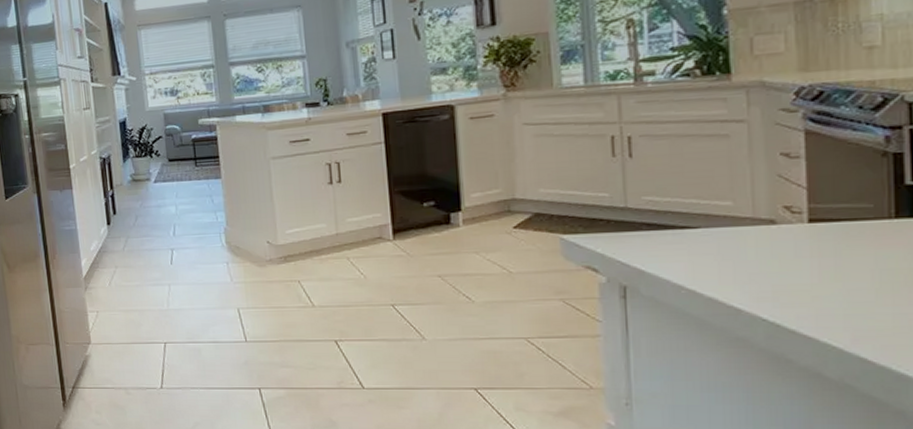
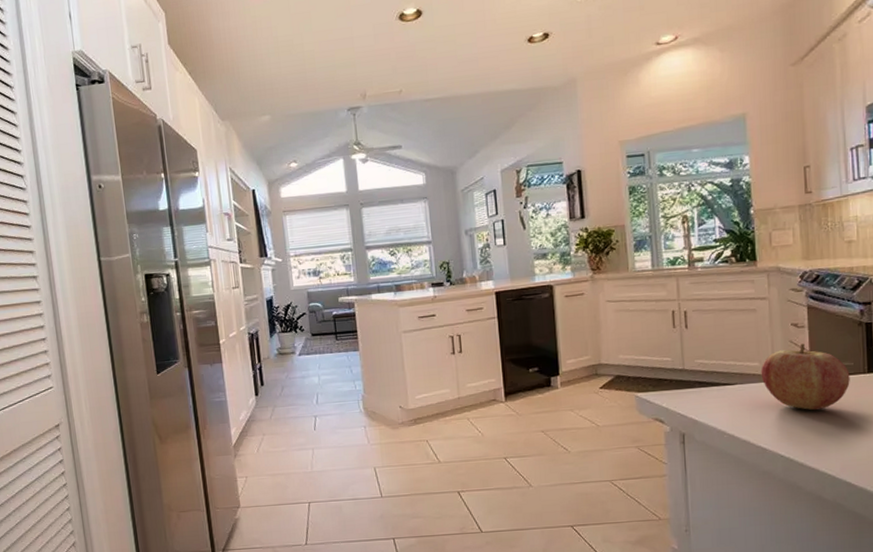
fruit: none [735,178,868,264] -> present [761,343,850,411]

